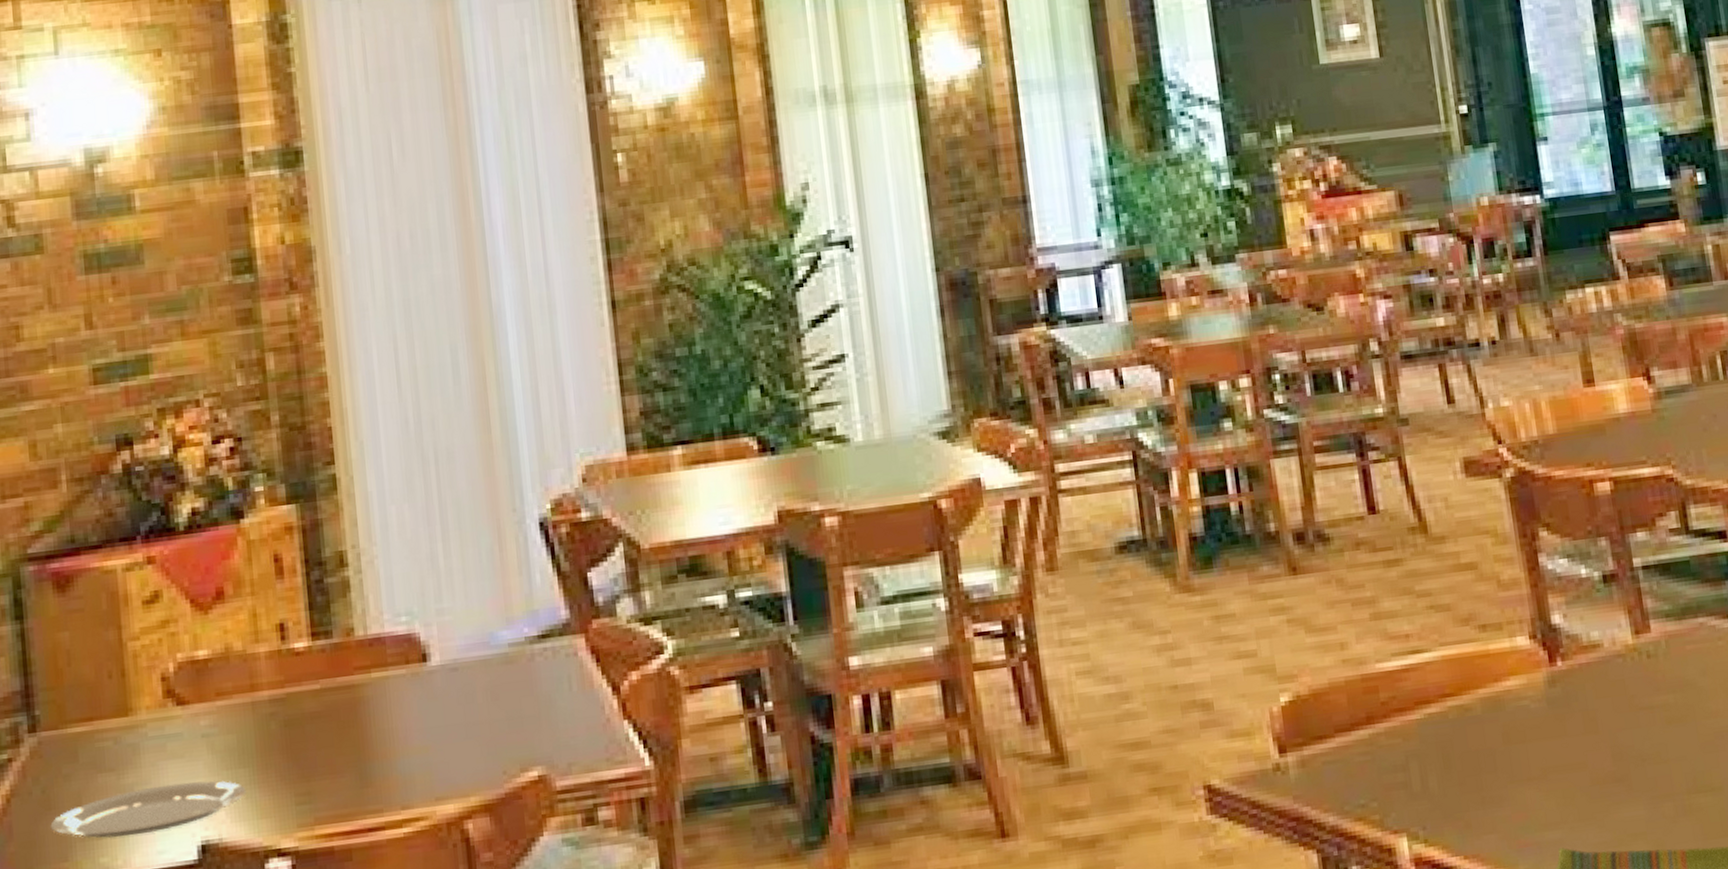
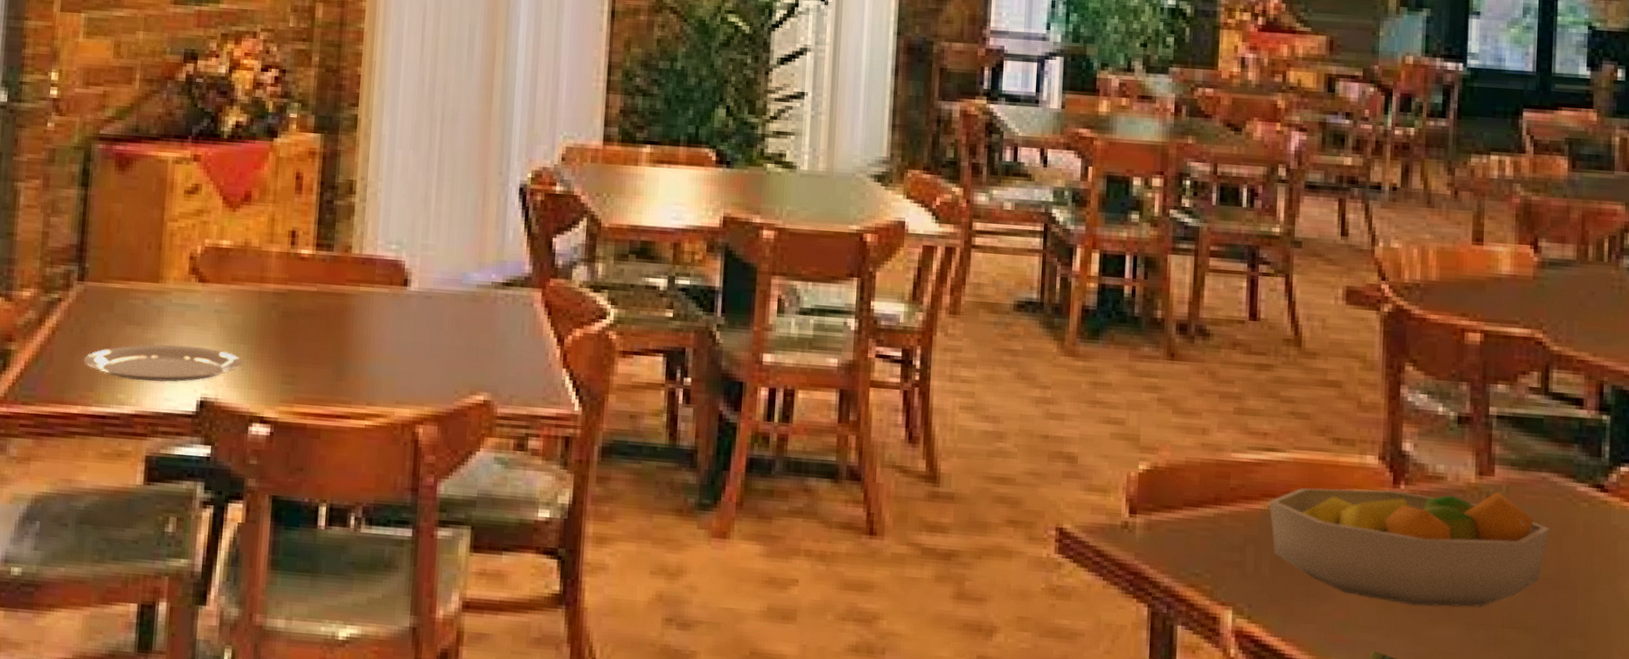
fruit bowl: none [1424,648,1718,792] -> present [1269,488,1550,608]

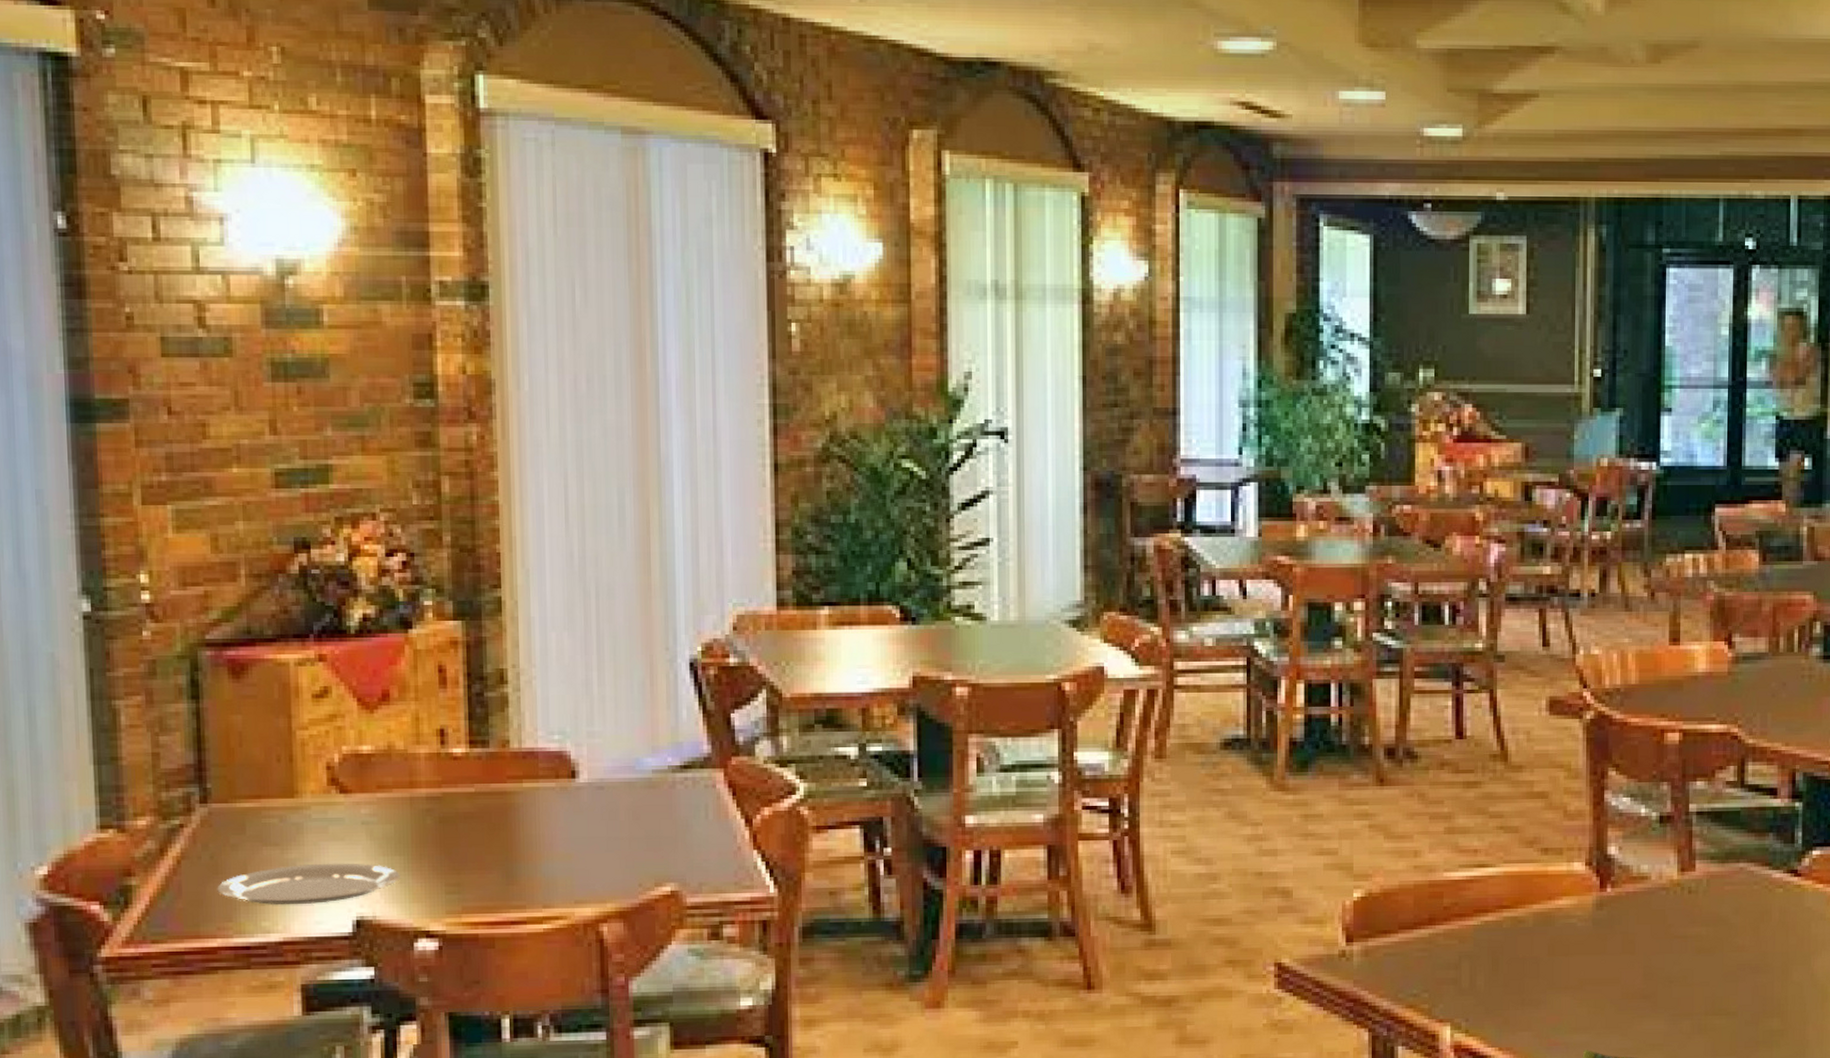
fruit bowl: present [1269,488,1550,608] -> none [1482,885,1749,1003]

